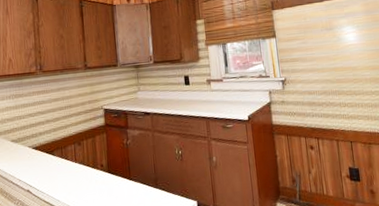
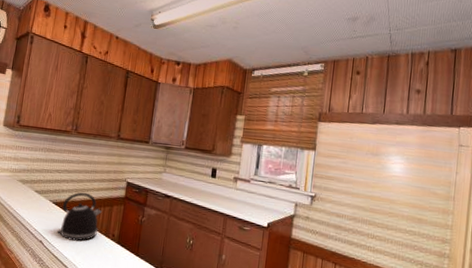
kettle: none [43,129,86,183] -> present [57,192,102,242]

